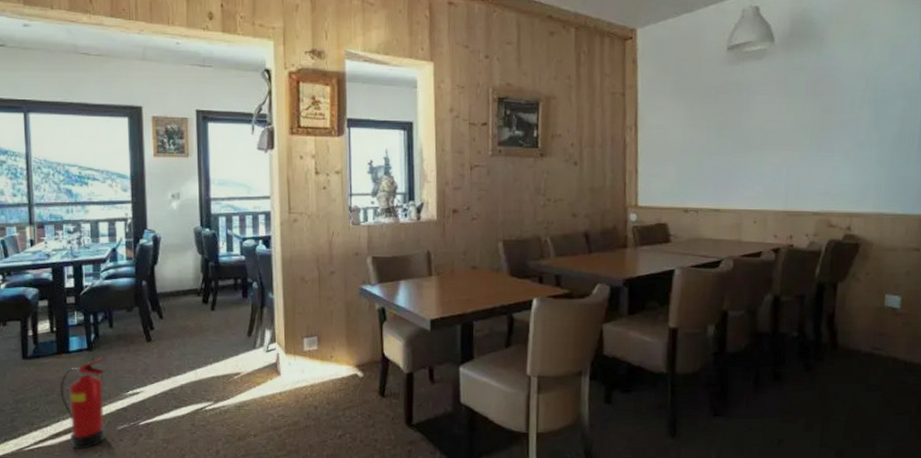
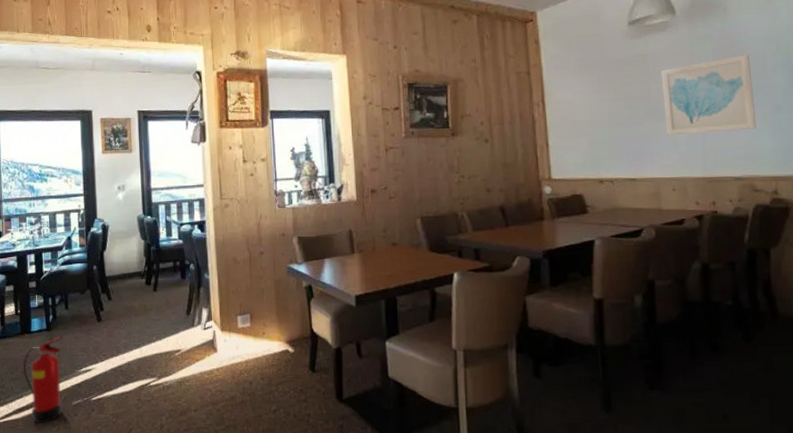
wall art: none [753,89,840,167] -> present [661,54,757,136]

